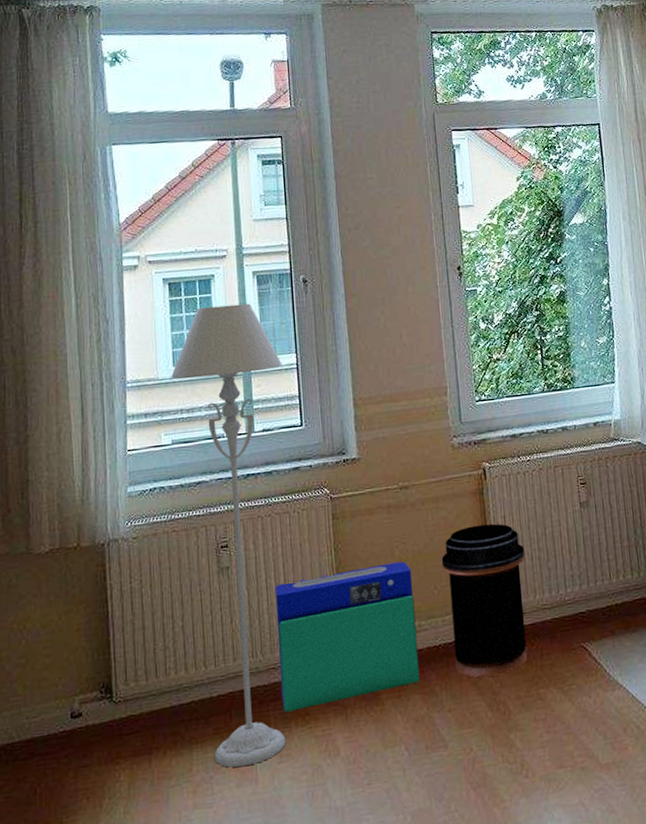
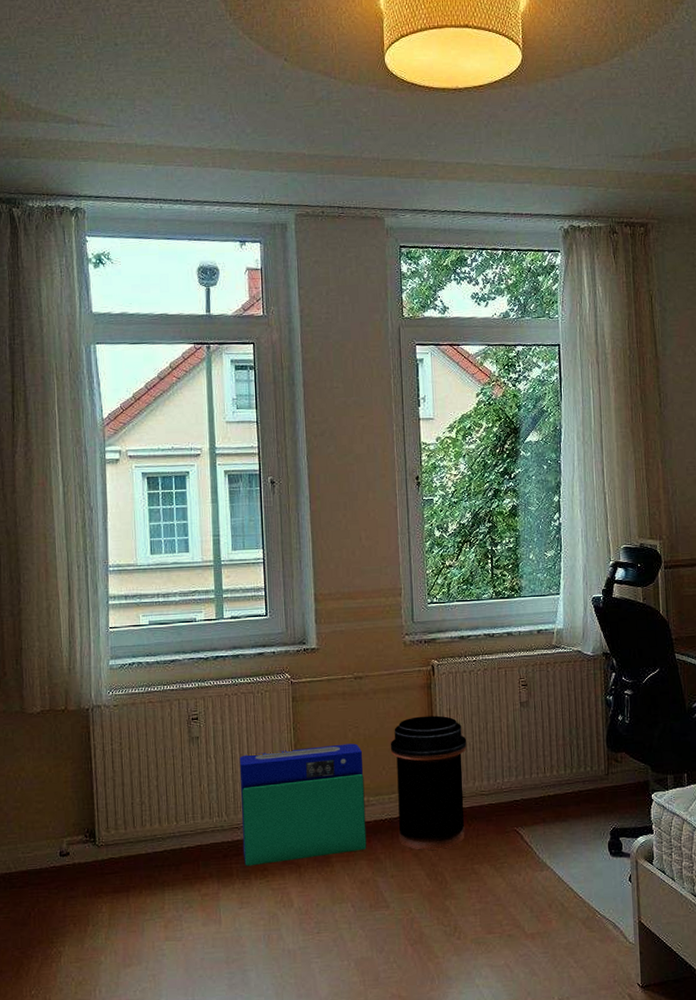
floor lamp: present [171,303,286,768] -> none [149,500,250,909]

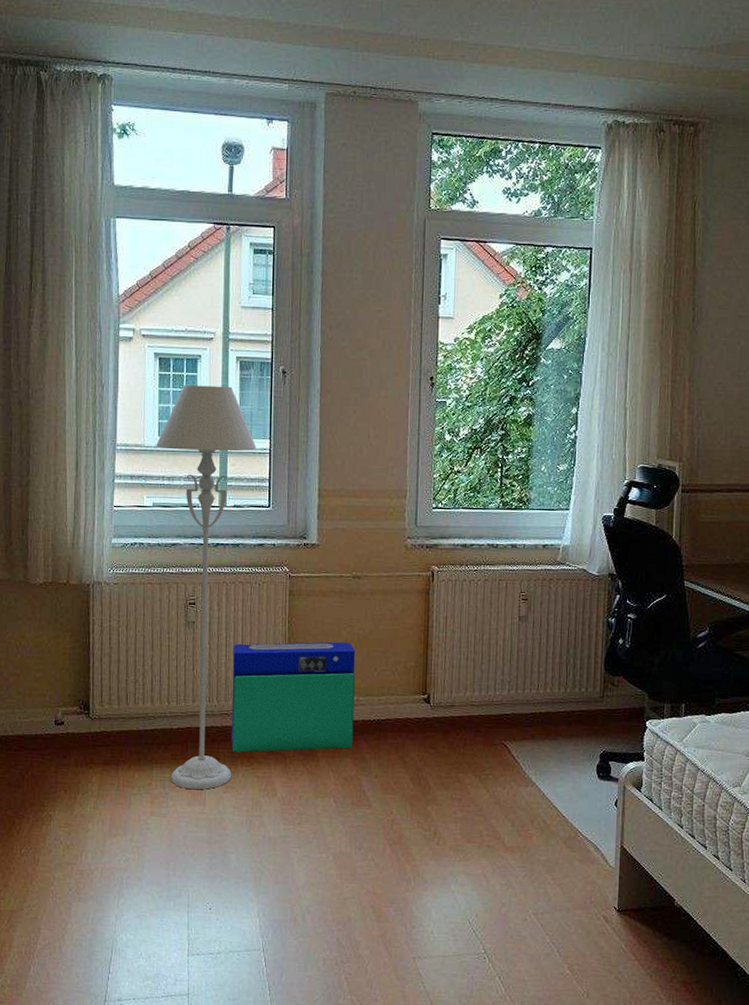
floor lamp: none [149,500,250,909] -> present [156,385,256,790]
trash can: present [390,715,467,850] -> none [383,621,462,755]

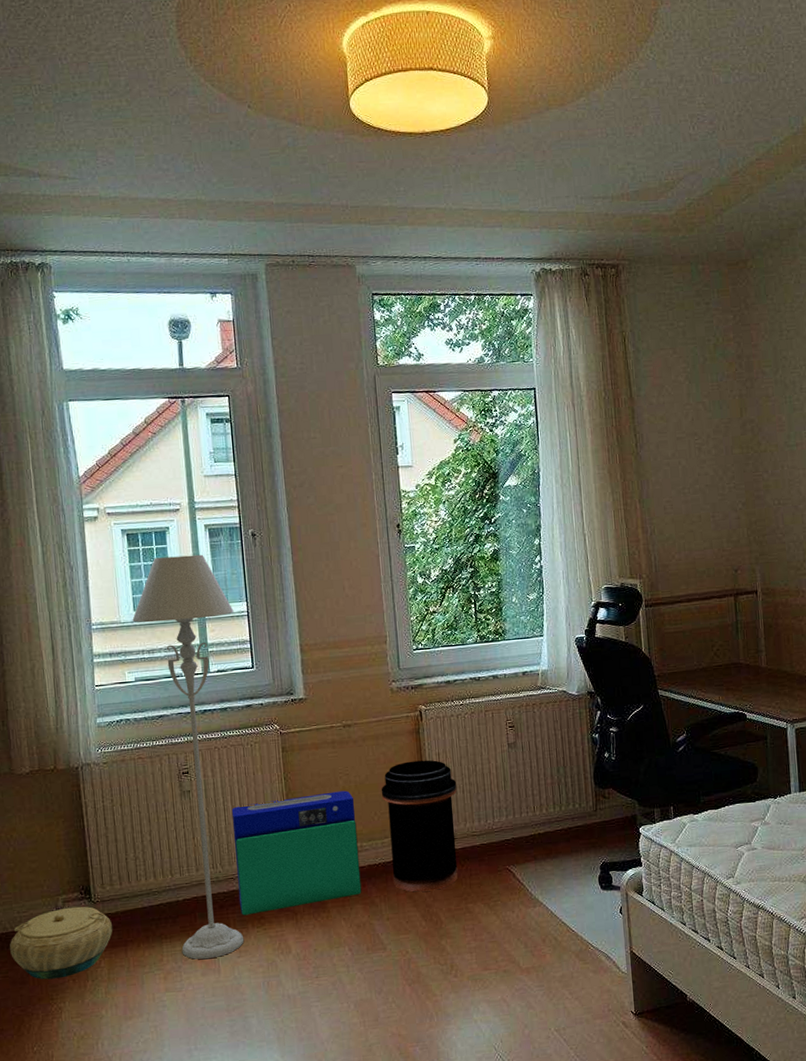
basket: none [9,720,107,787] -> present [10,906,113,980]
trash can: none [383,621,462,755] -> present [381,760,458,892]

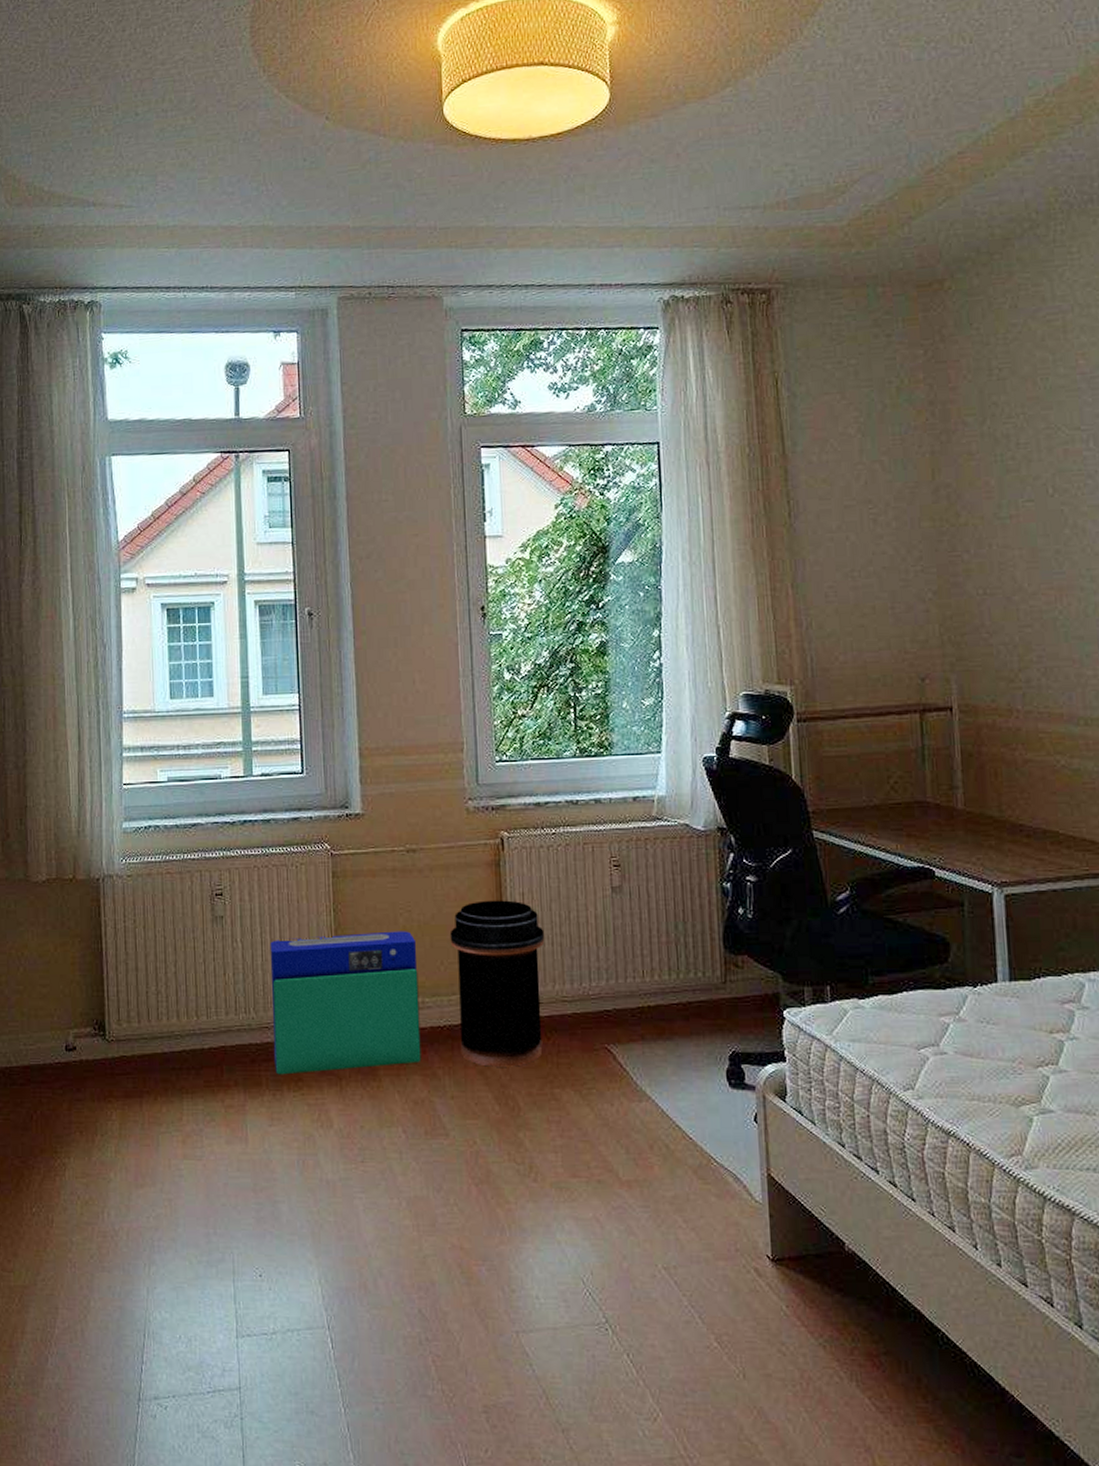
basket: present [10,906,113,980] -> none [13,1044,128,1128]
floor lamp: present [132,554,244,960] -> none [168,635,284,1124]

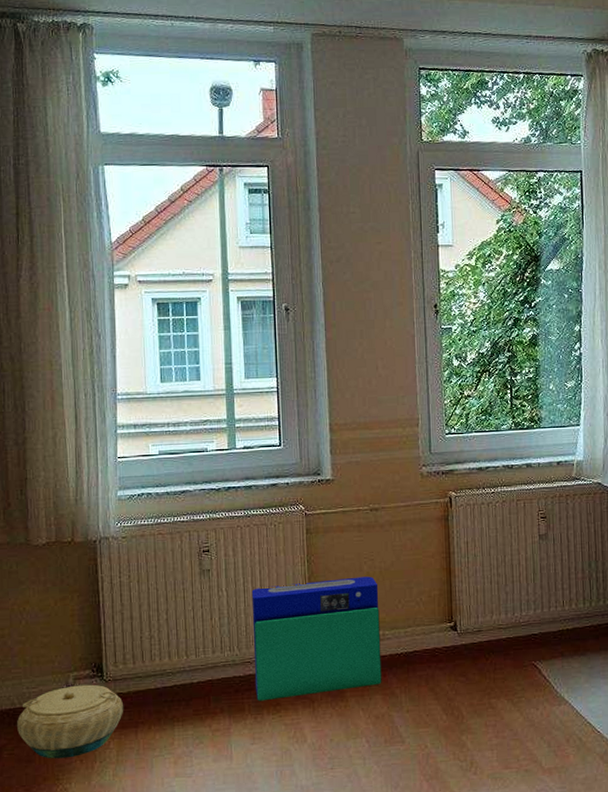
basket: none [13,1044,128,1128] -> present [17,684,124,759]
trash can: present [449,900,545,1067] -> none [406,548,485,685]

